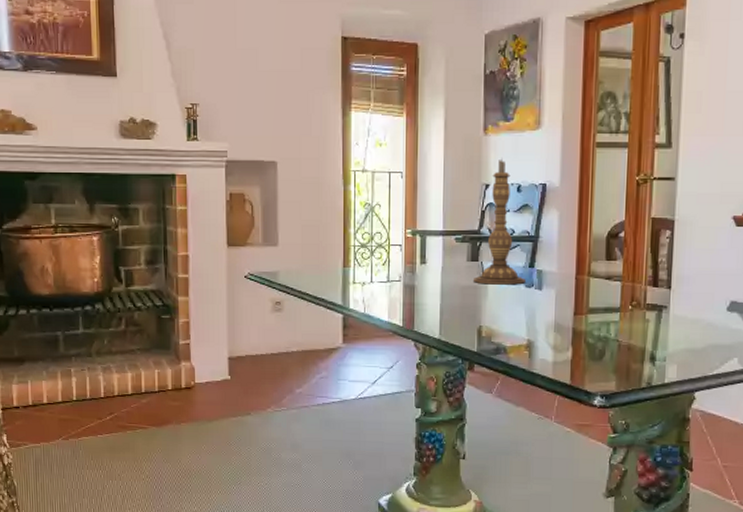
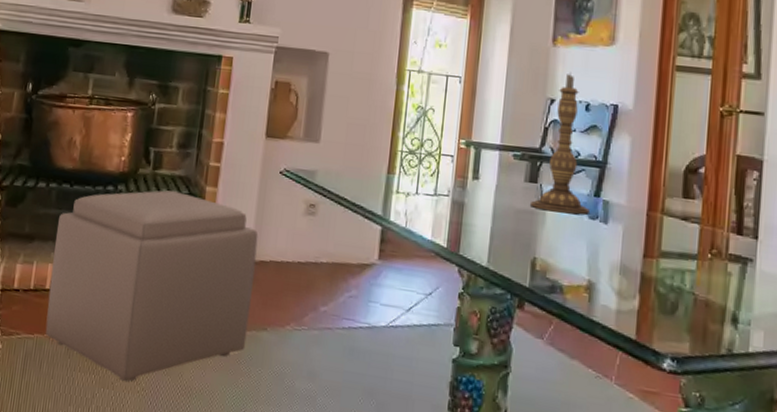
ottoman: none [44,304,234,472] -> present [45,190,259,382]

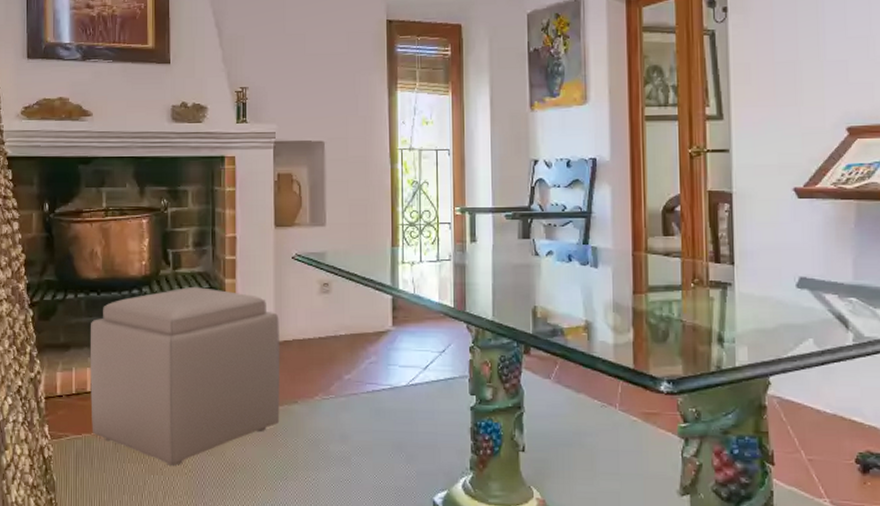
candlestick: present [531,73,590,215] -> none [526,134,580,263]

